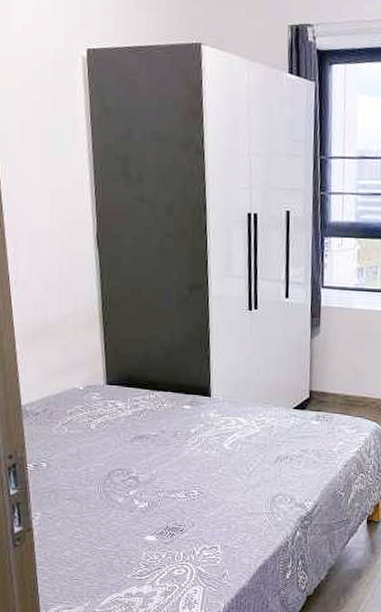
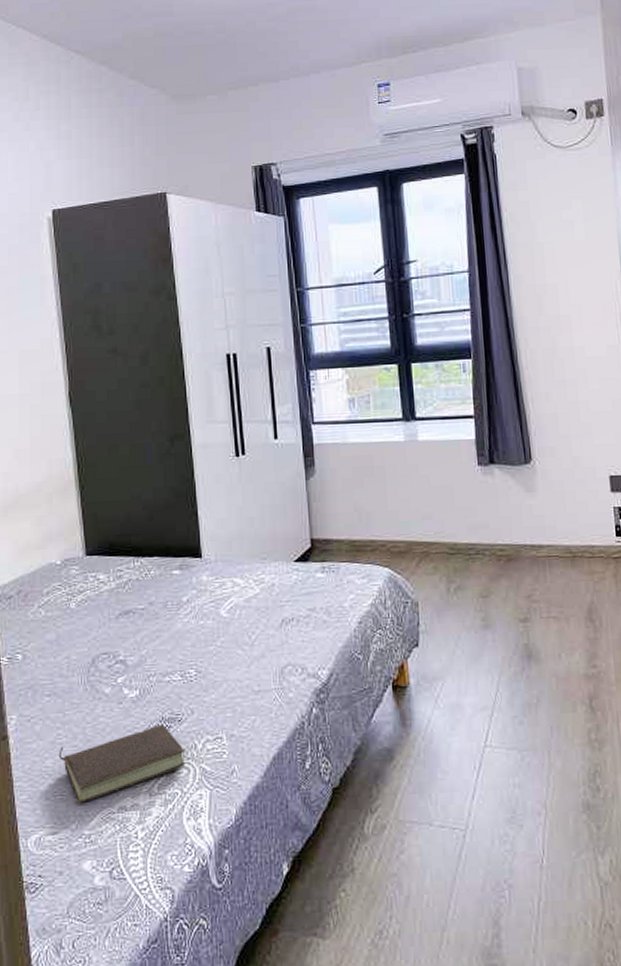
book: none [76,532,184,587] -> present [58,724,185,803]

